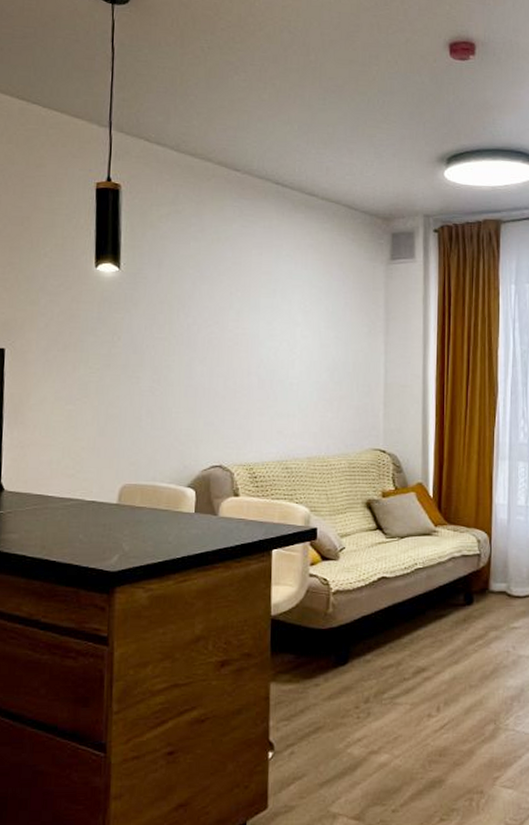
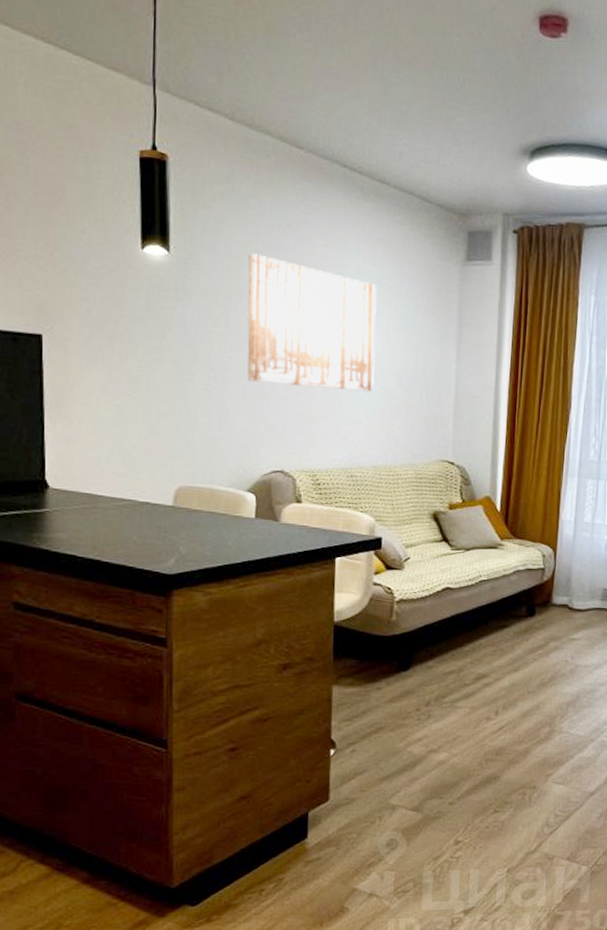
wall art: none [188,265,308,386] -> present [247,253,377,391]

